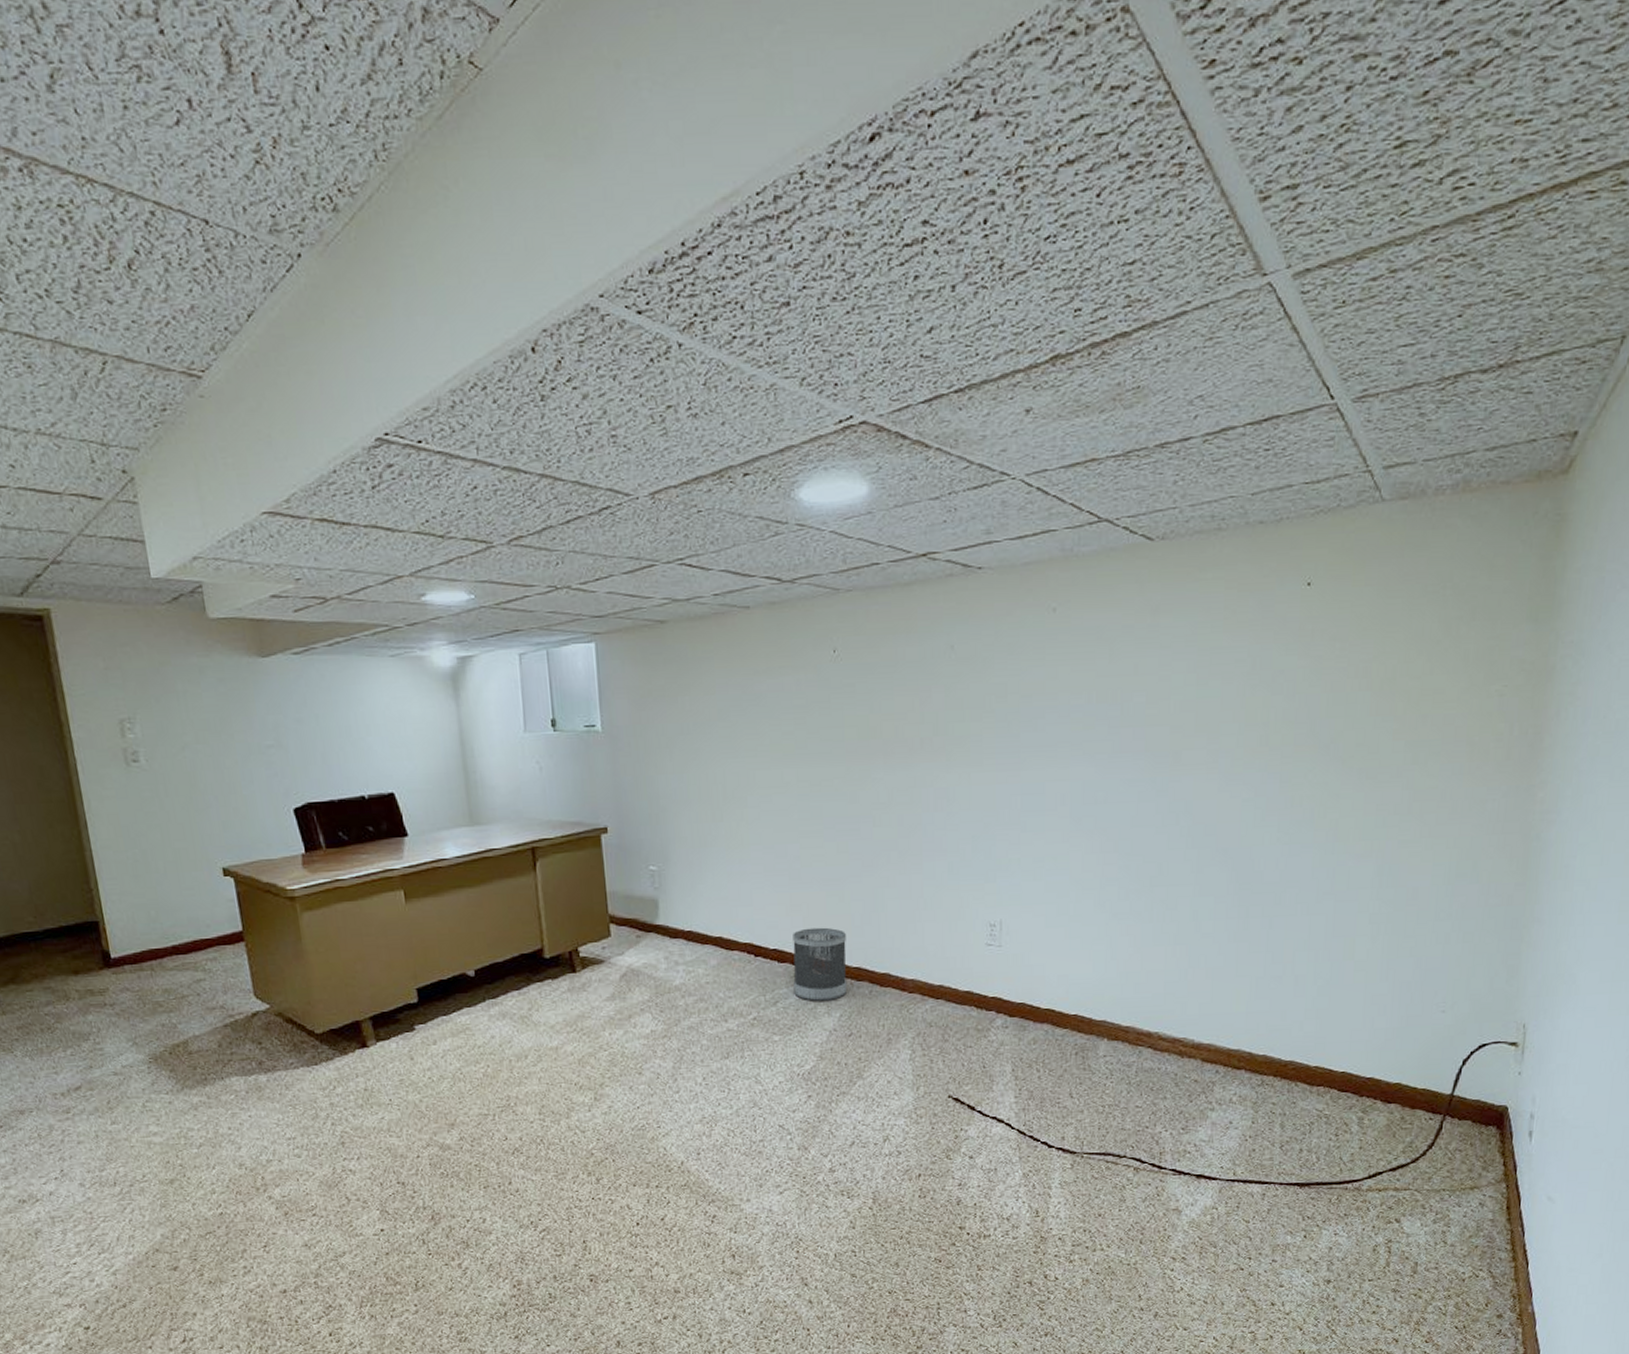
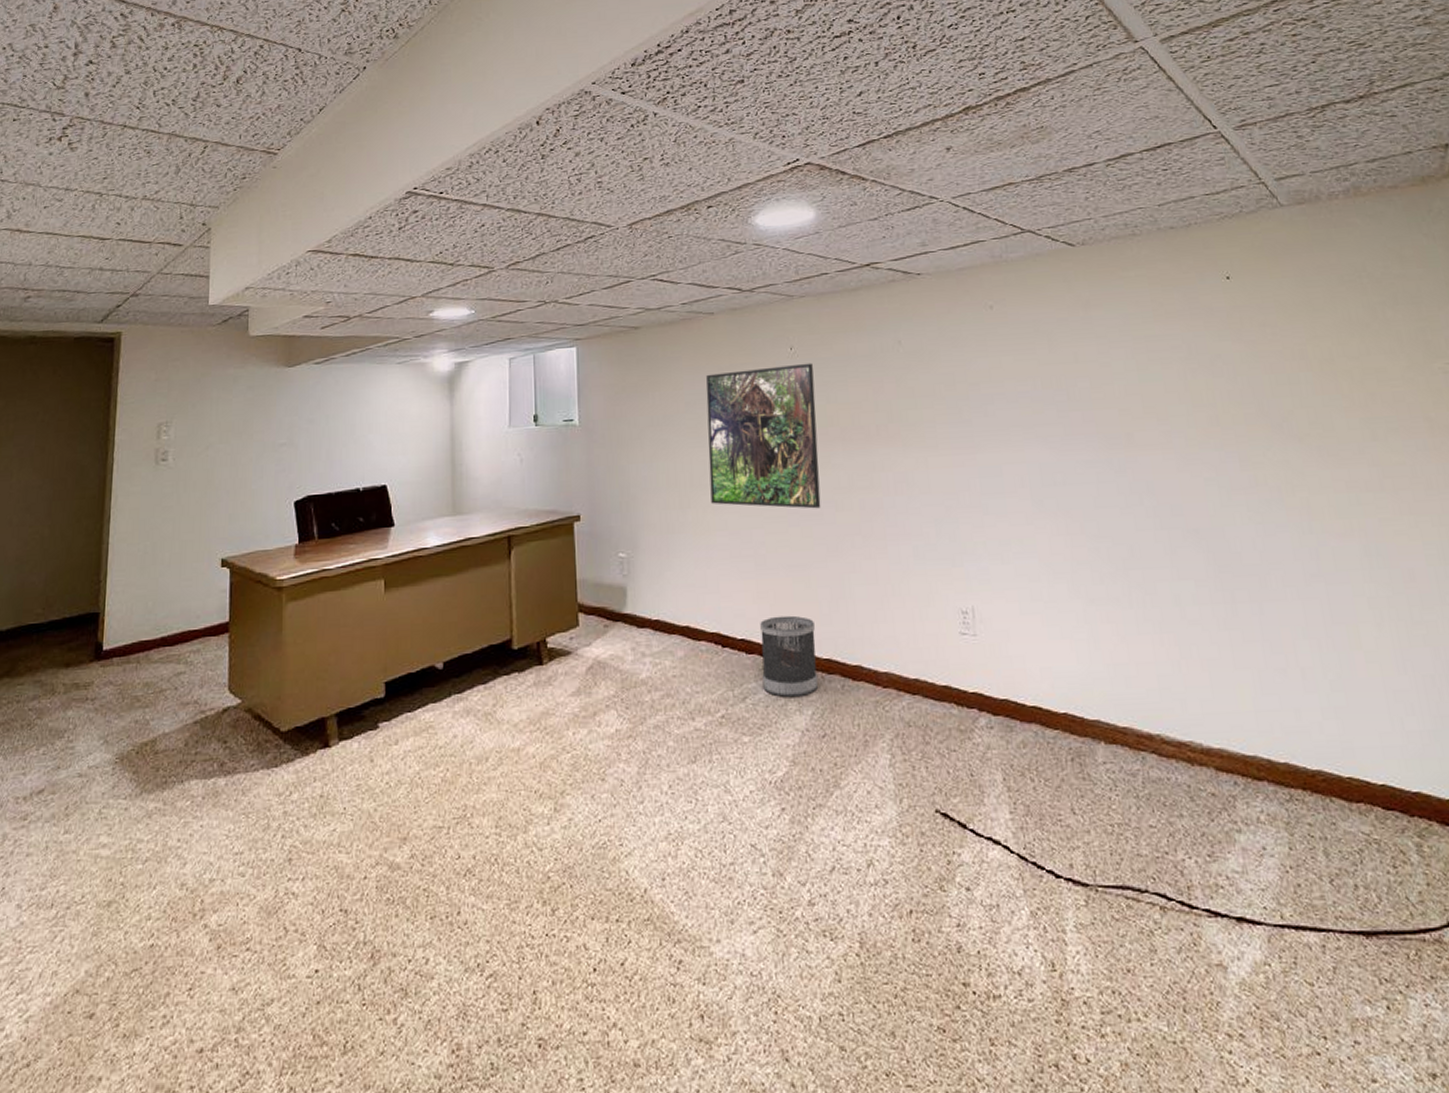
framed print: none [740,668,859,824] -> present [706,363,821,509]

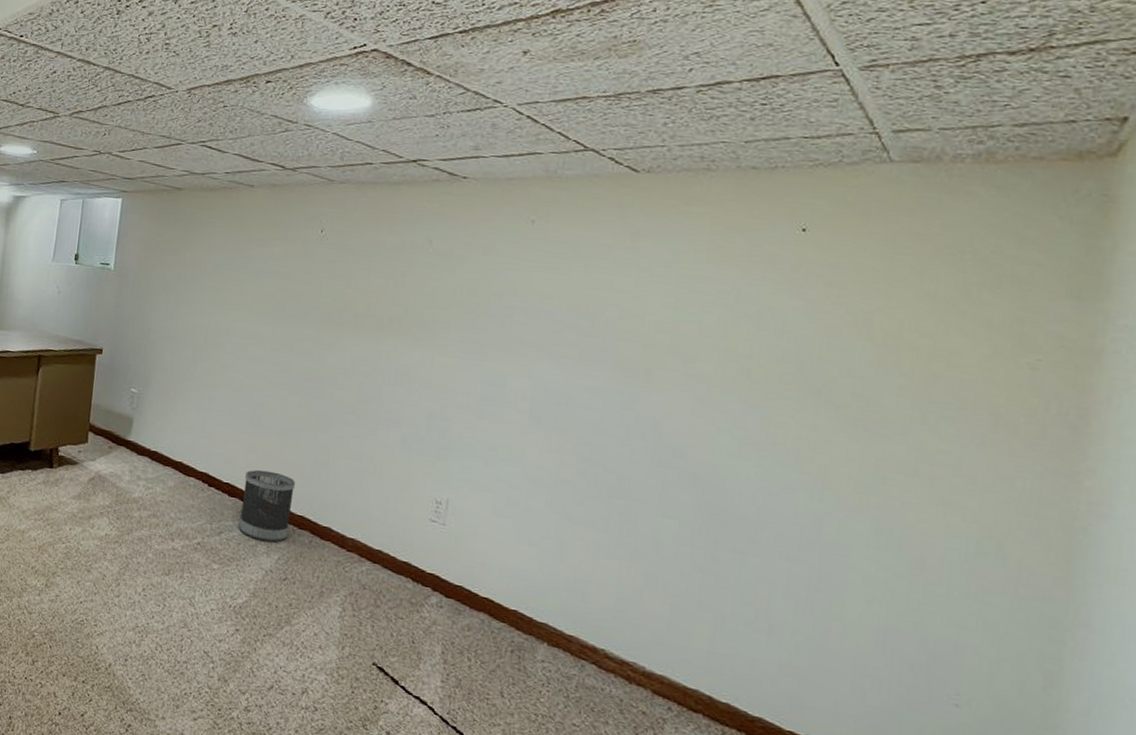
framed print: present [706,363,821,509] -> none [221,242,340,384]

